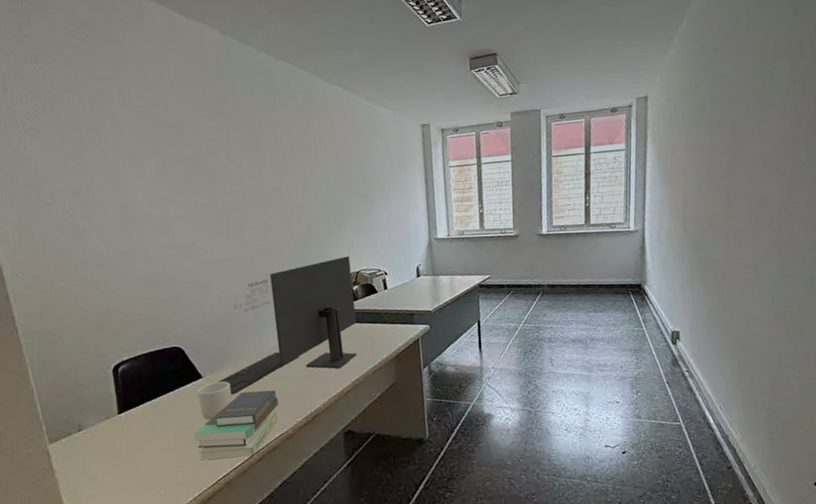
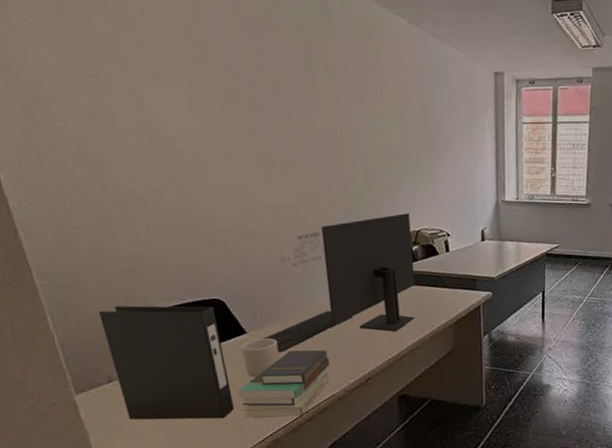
binder: none [73,354,190,467] -> present [99,305,234,420]

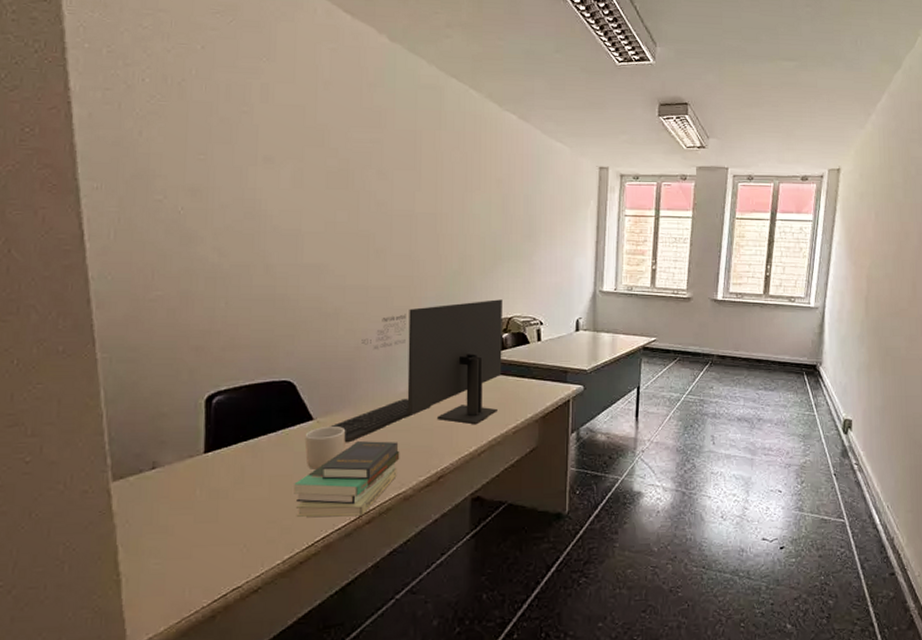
binder: present [99,305,234,420] -> none [157,384,287,517]

